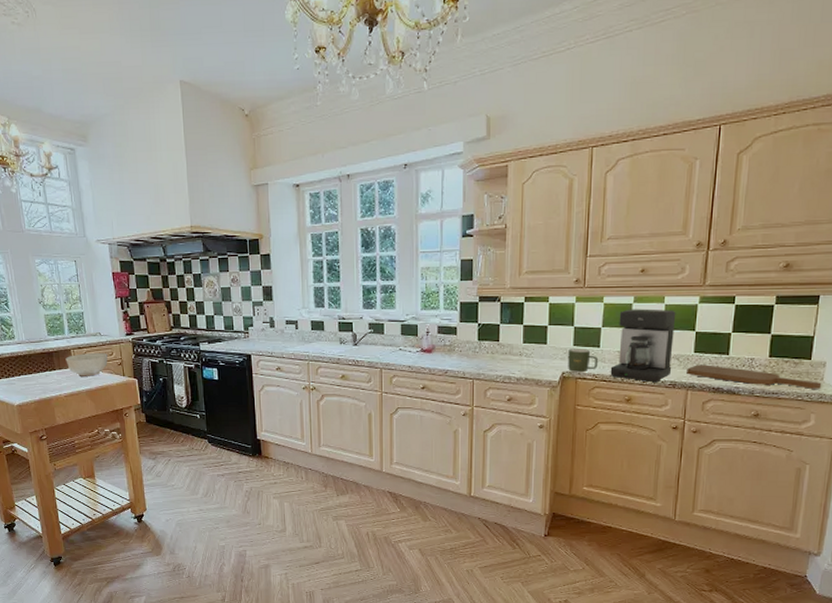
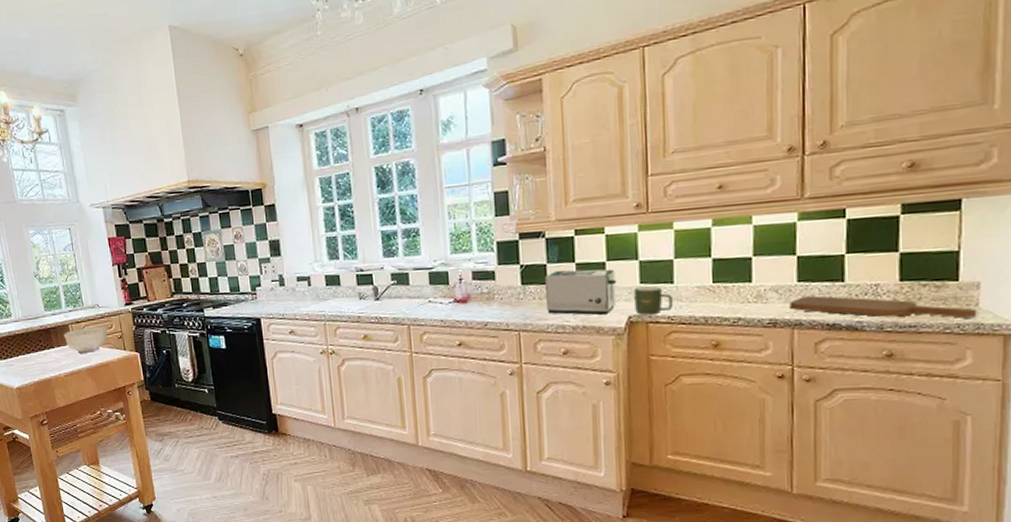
toaster: none [496,331,556,371] -> present [545,269,617,316]
coffee maker: present [610,309,676,382] -> none [689,231,770,321]

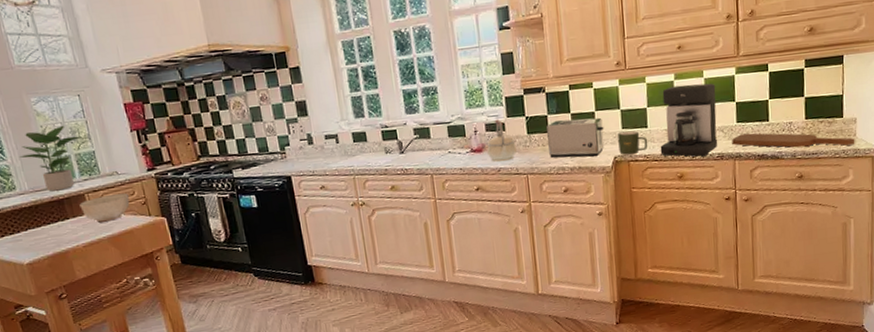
potted plant: none [16,257,70,320] -> present [19,125,82,192]
kettle: none [472,266,509,316] -> present [486,119,518,163]
coffee maker: none [689,231,770,321] -> present [660,83,718,157]

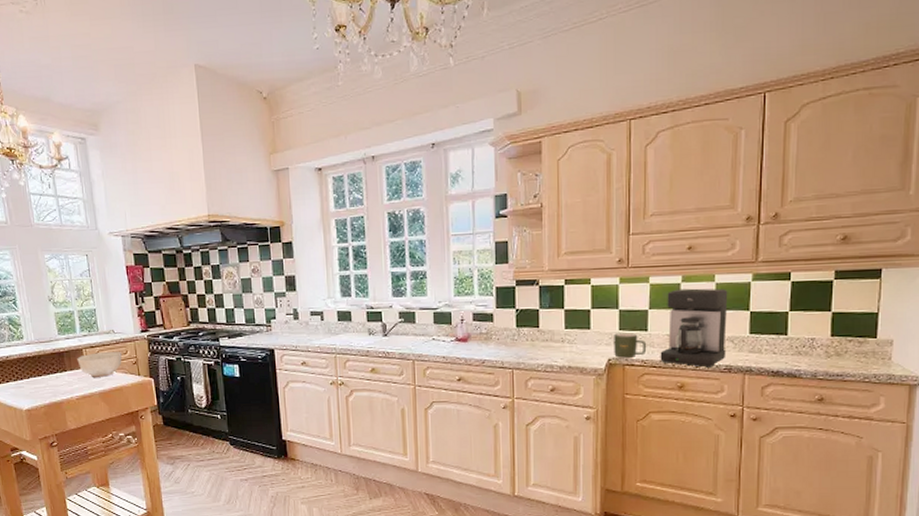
potted plant: present [19,125,82,192] -> none [29,282,86,344]
kettle: present [486,119,518,163] -> none [471,309,505,354]
toaster: present [547,117,605,159] -> none [536,315,600,358]
cutting board: present [732,133,855,148] -> none [743,346,890,370]

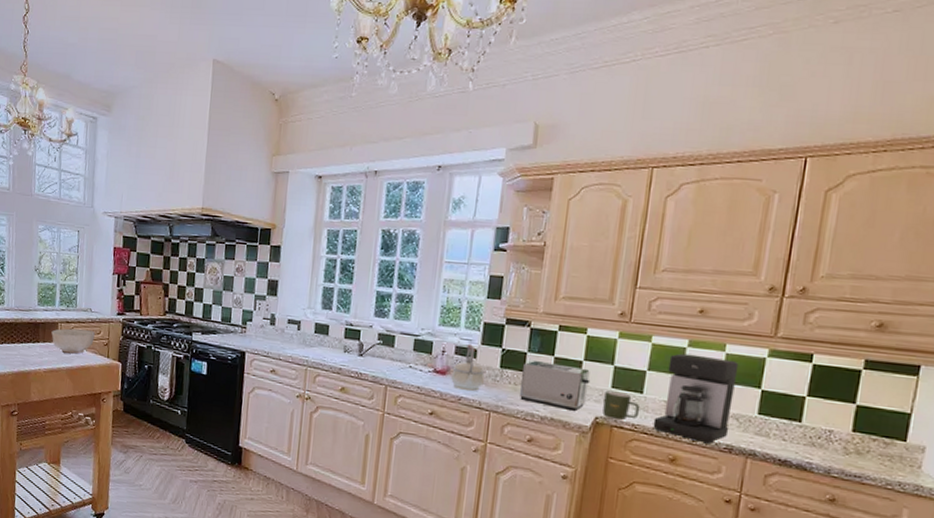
kettle: none [471,309,505,354] -> present [450,343,485,392]
toaster: none [536,315,600,358] -> present [519,361,591,412]

